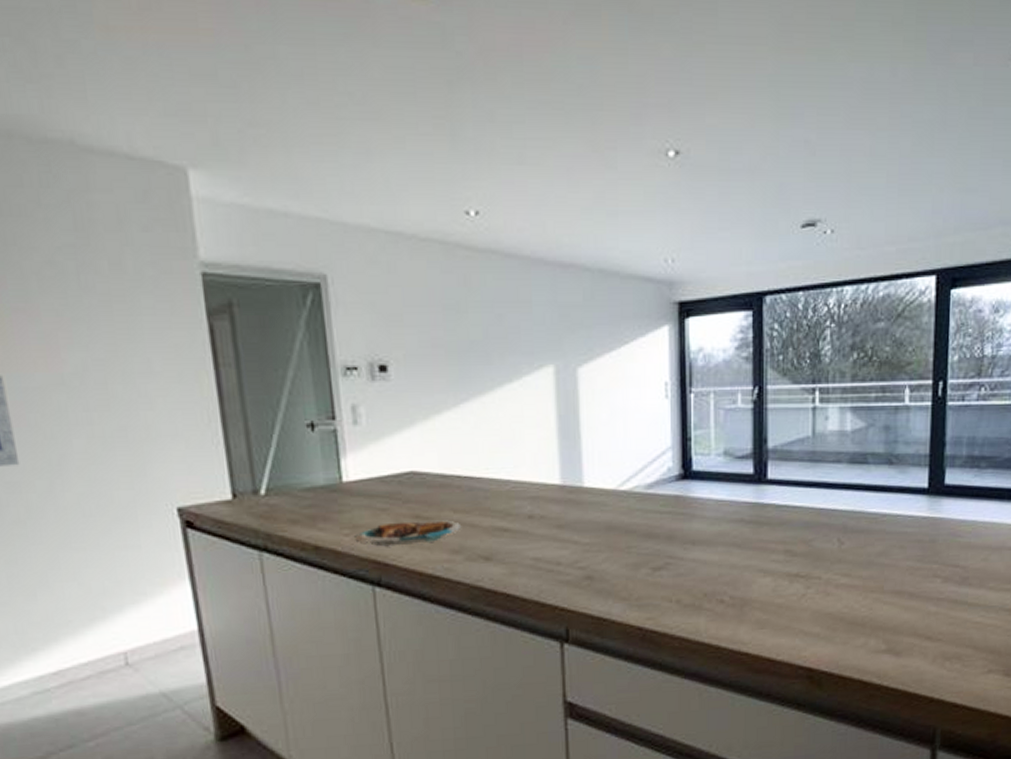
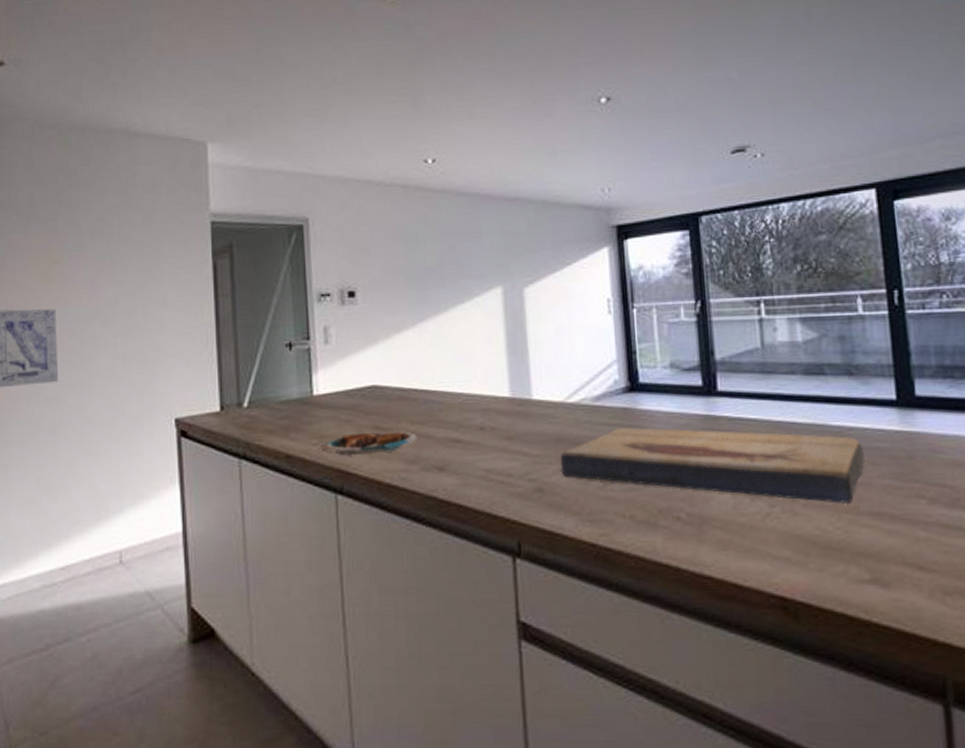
fish fossil: none [610,515,894,584] -> present [560,427,865,504]

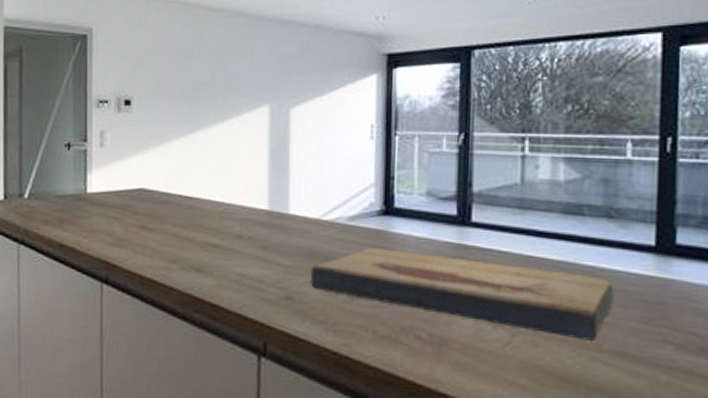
plate: present [320,431,418,456] -> none [90,230,179,252]

